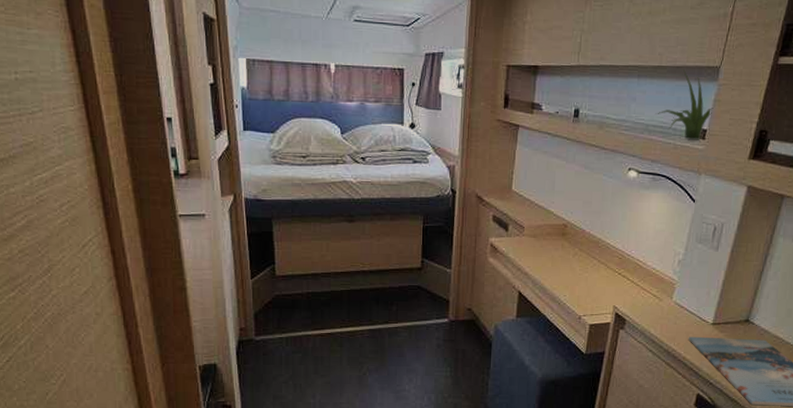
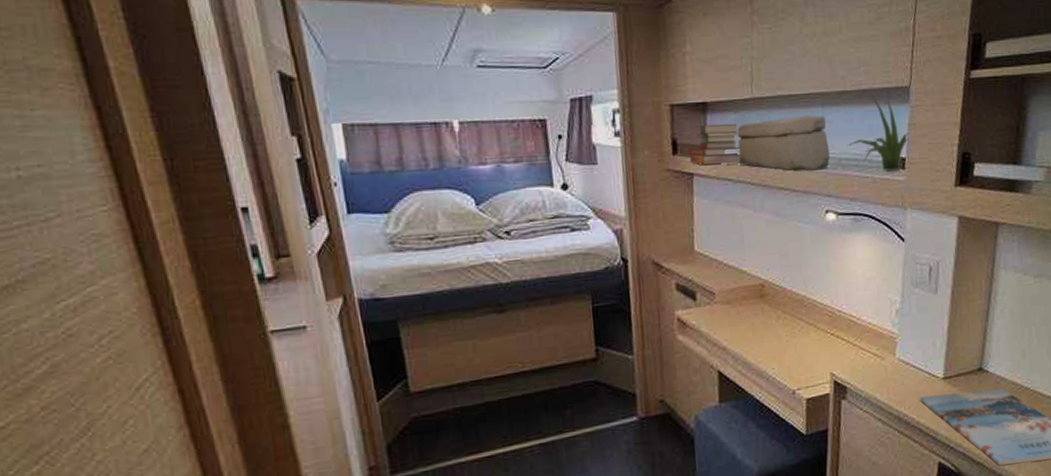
books: none [516,84,562,121] -> present [687,124,741,166]
decorative box: none [559,84,640,133] -> present [737,115,831,171]

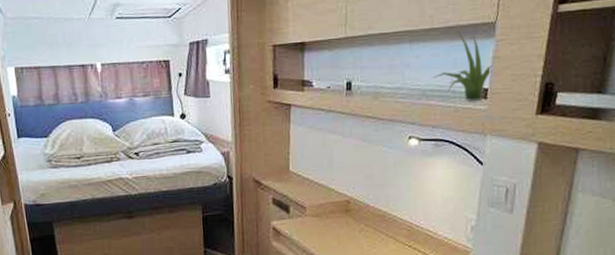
books: present [687,124,741,166] -> none [286,61,333,97]
decorative box: present [737,115,831,171] -> none [331,51,416,101]

